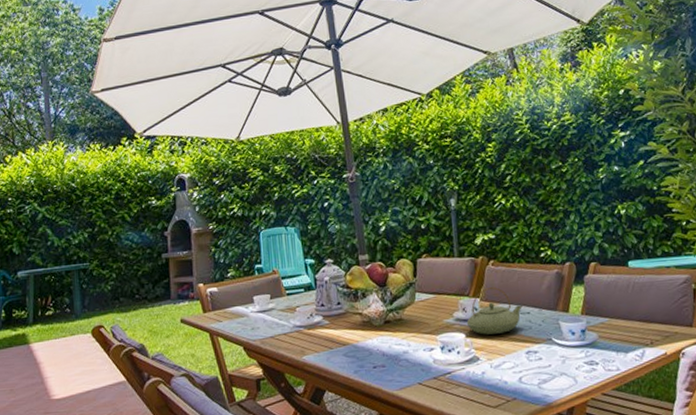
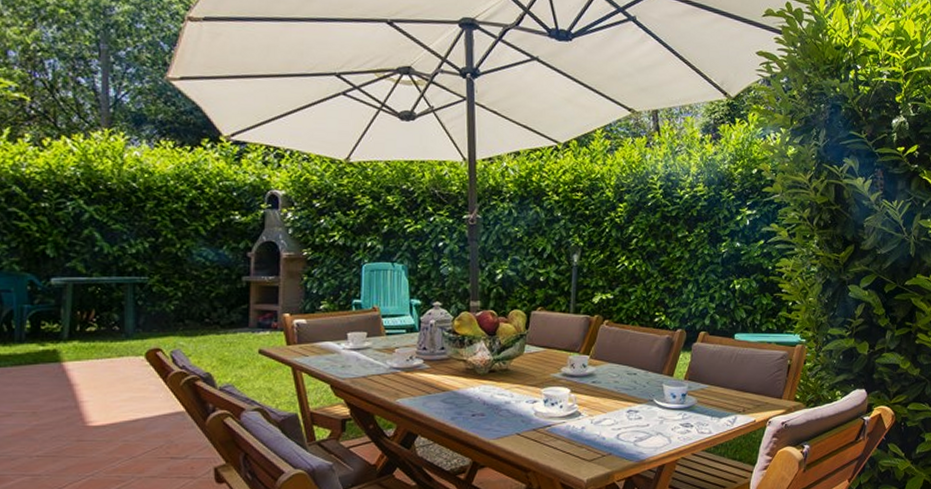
teapot: present [466,287,523,335] -> none [573,346,630,392]

